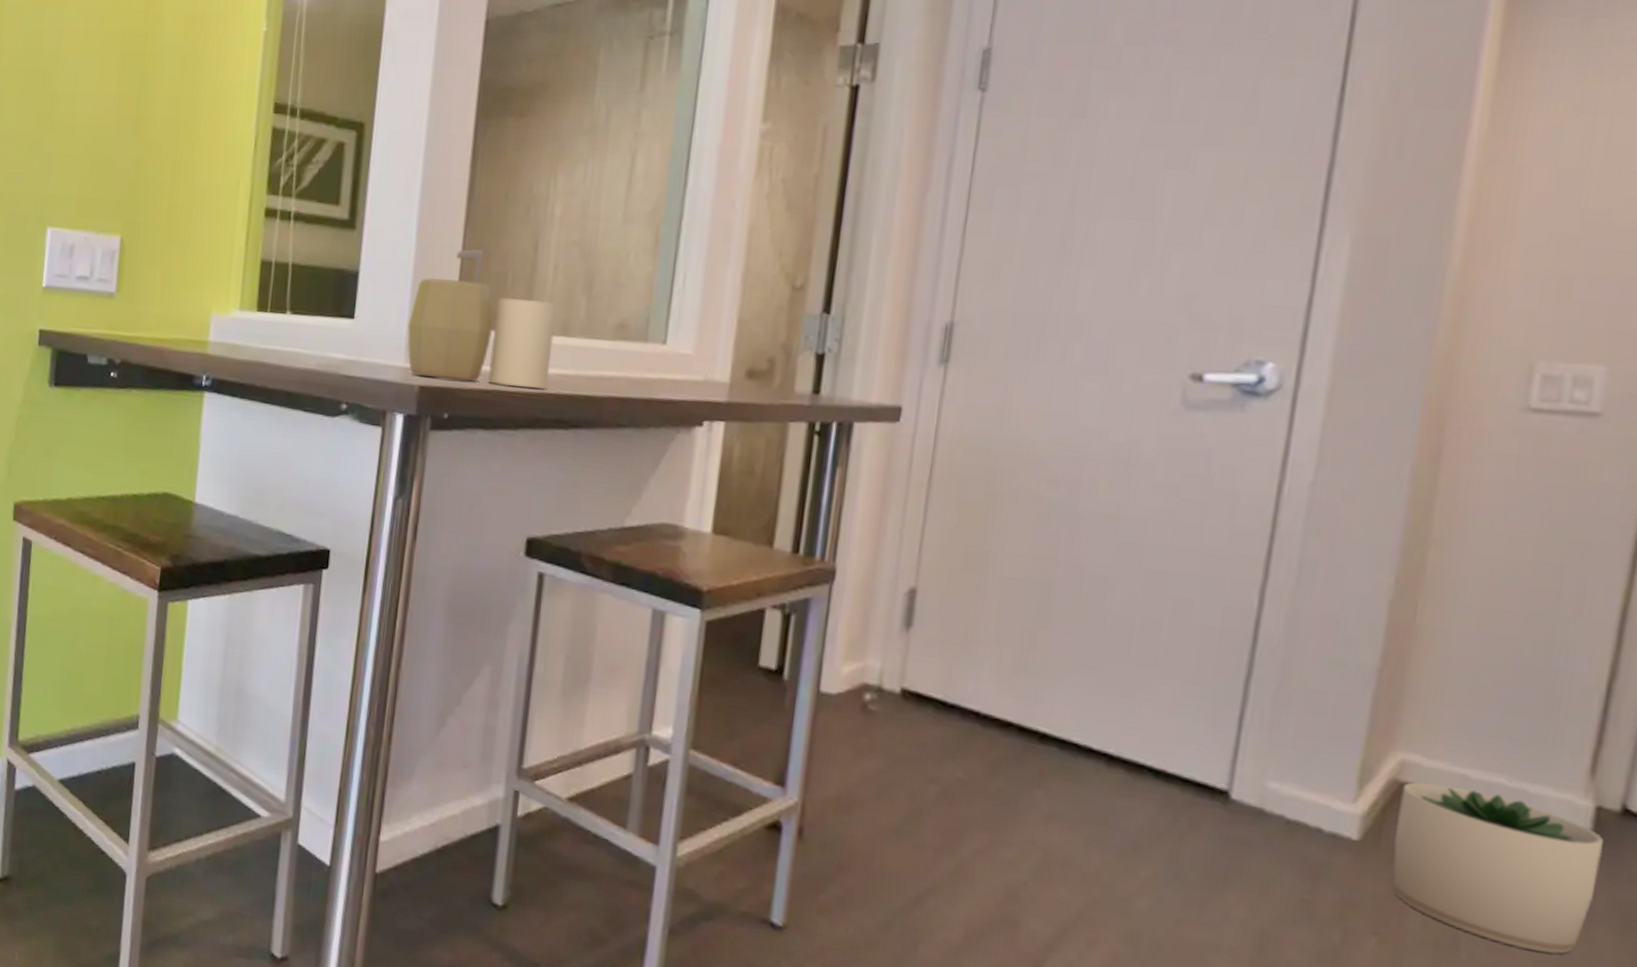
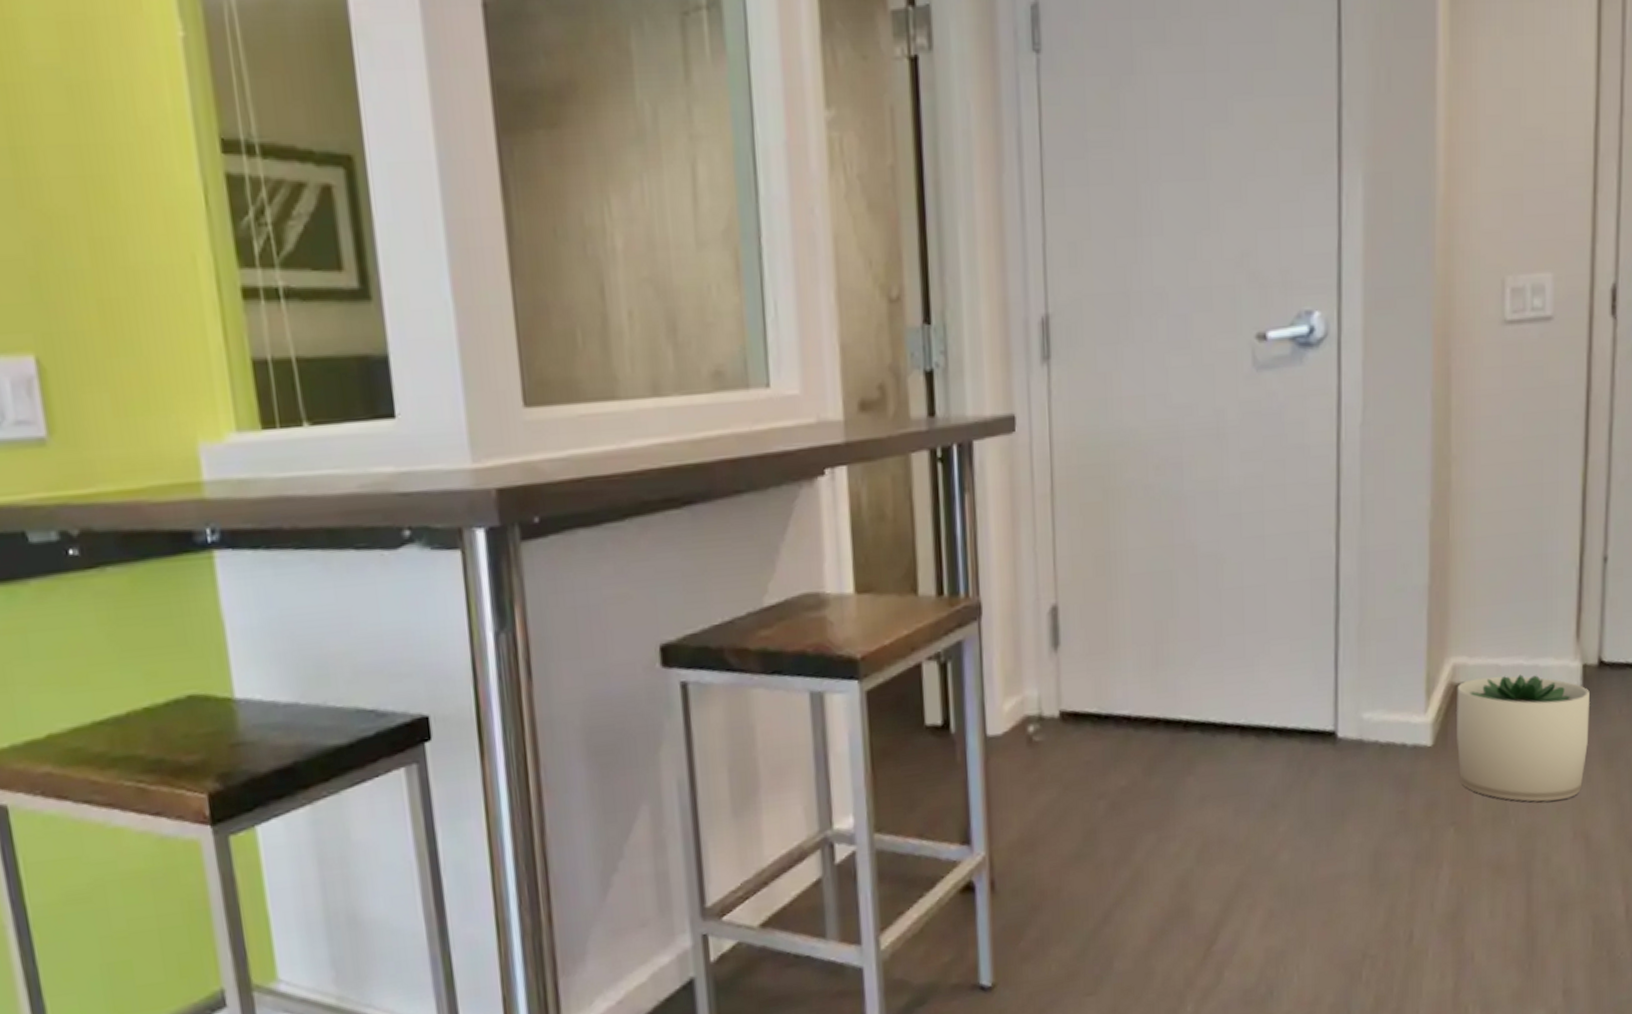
soap dispenser: present [407,249,493,381] -> none [466,305,573,477]
cup: present [488,297,557,389] -> none [570,357,648,470]

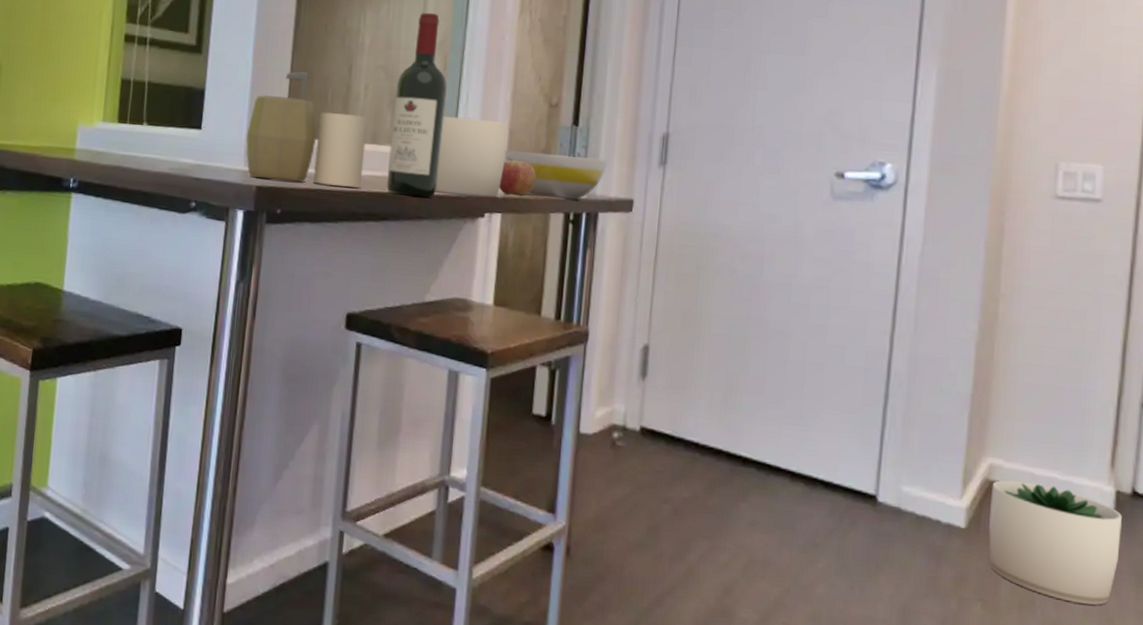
soap dispenser: none [466,305,573,477] -> present [246,72,317,182]
cup: none [570,357,648,470] -> present [313,111,368,188]
wine bottle: none [673,188,754,464] -> present [386,13,447,198]
planter: none [747,335,841,452] -> present [435,116,509,198]
fruit: none [837,383,887,439] -> present [499,157,537,197]
bowl: none [838,365,976,434] -> present [504,150,607,200]

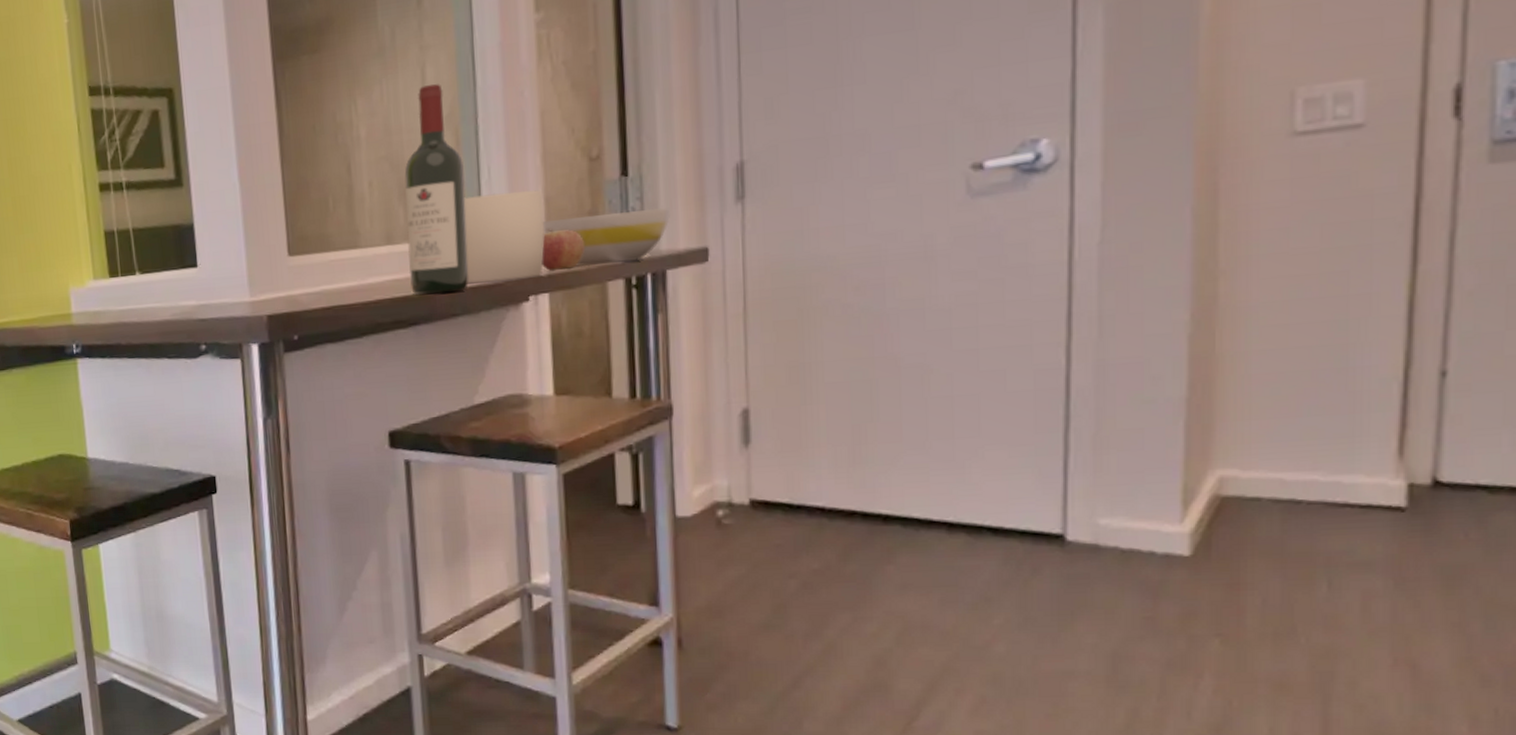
soap dispenser: present [246,72,317,182] -> none [247,182,325,307]
cup: present [313,111,368,188] -> none [323,216,382,300]
planter: present [989,480,1122,606] -> none [1224,490,1419,624]

